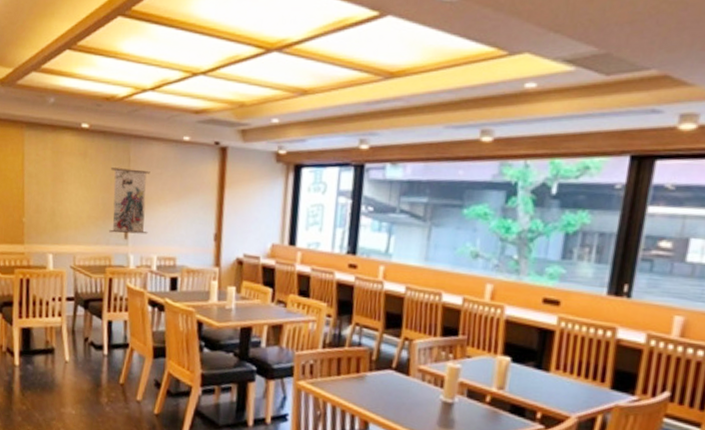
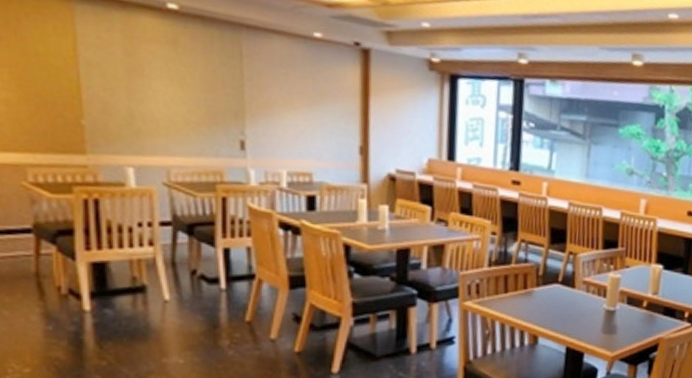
wall scroll: present [109,166,150,235] -> none [216,61,273,145]

